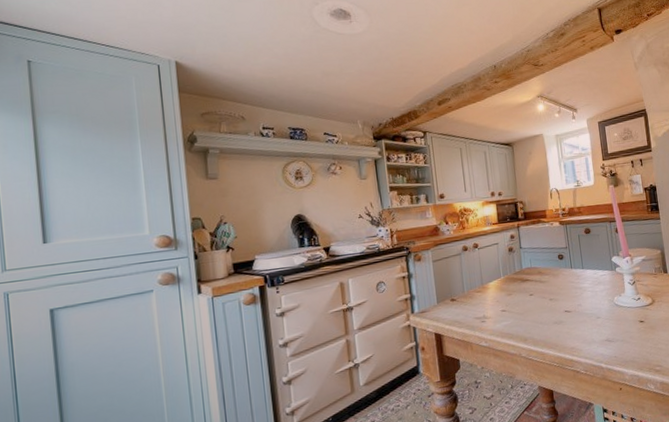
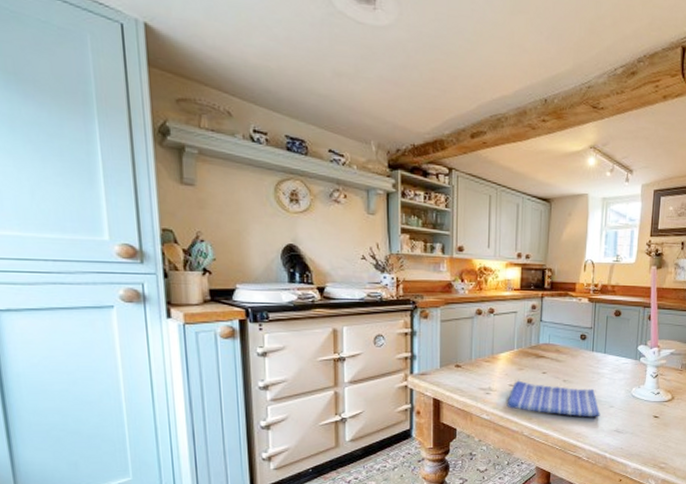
dish towel: none [502,303,590,333] -> present [507,380,601,418]

